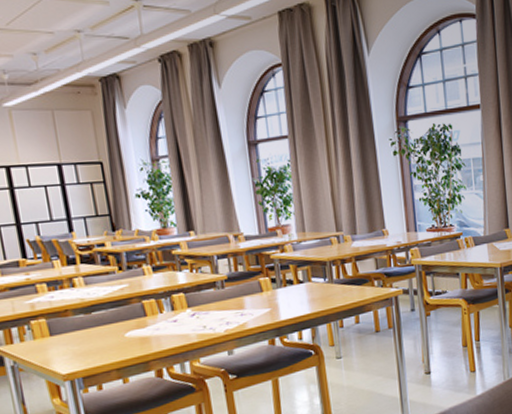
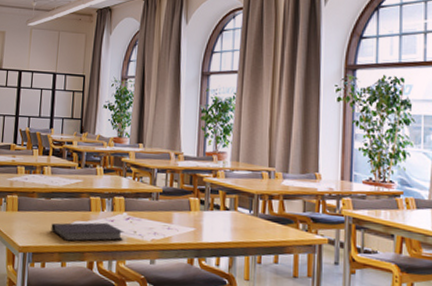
notebook: none [99,324,194,355] -> present [51,222,125,242]

